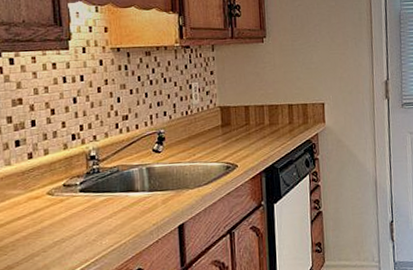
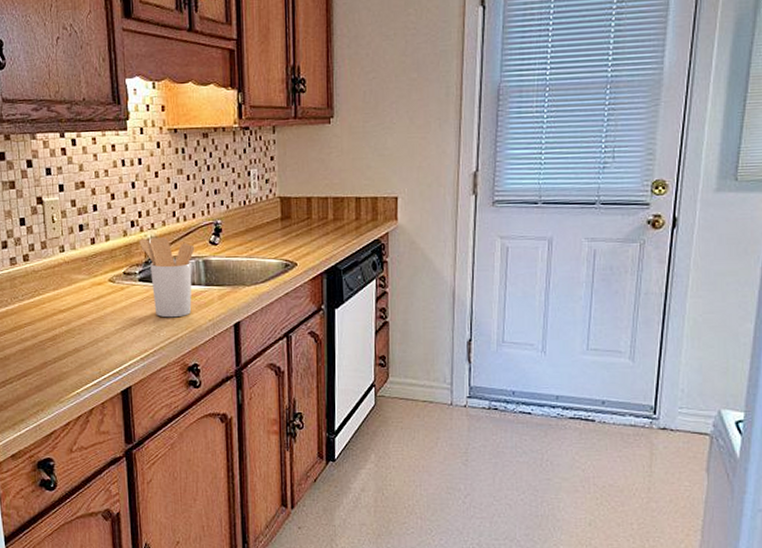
utensil holder: none [80,148,138,226] -> present [139,237,195,318]

